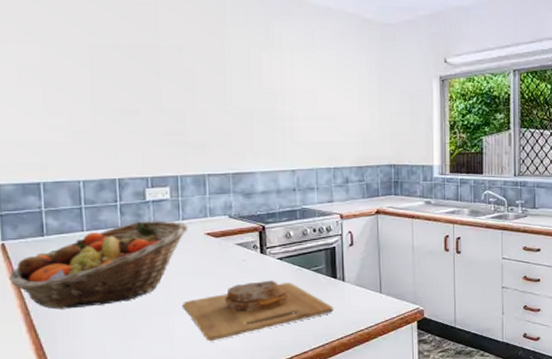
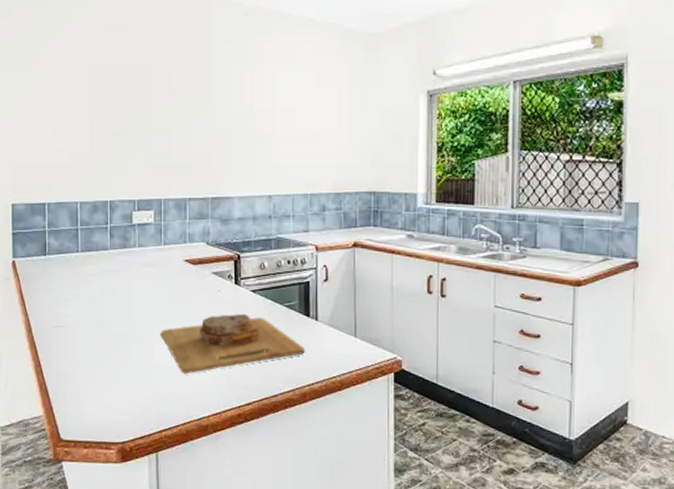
fruit basket: present [9,221,189,310] -> none [17,244,169,329]

